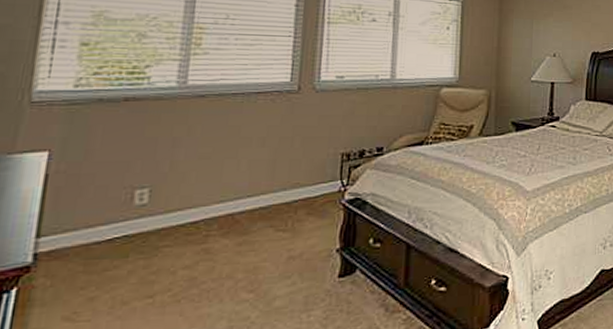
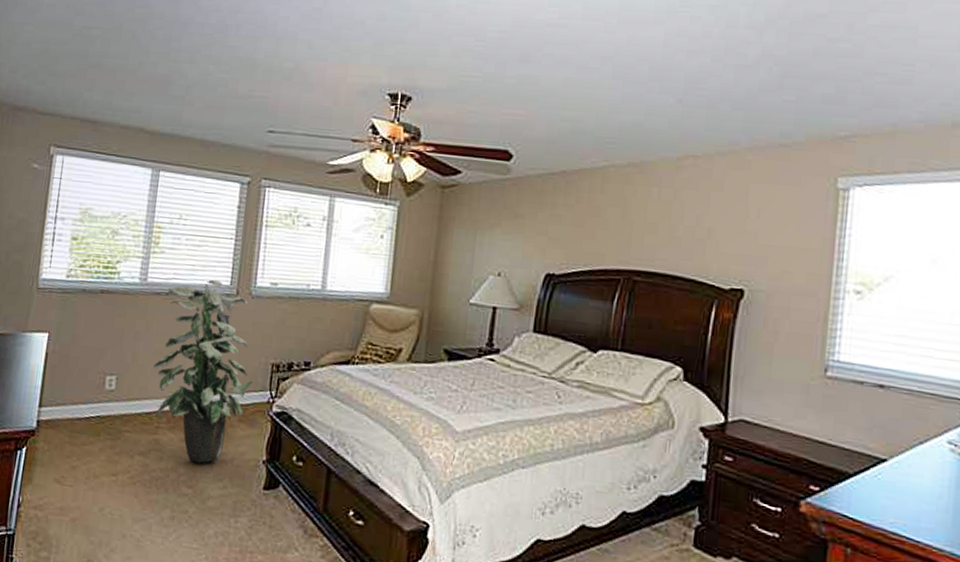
indoor plant: none [199,77,321,265] -> present [153,279,253,463]

